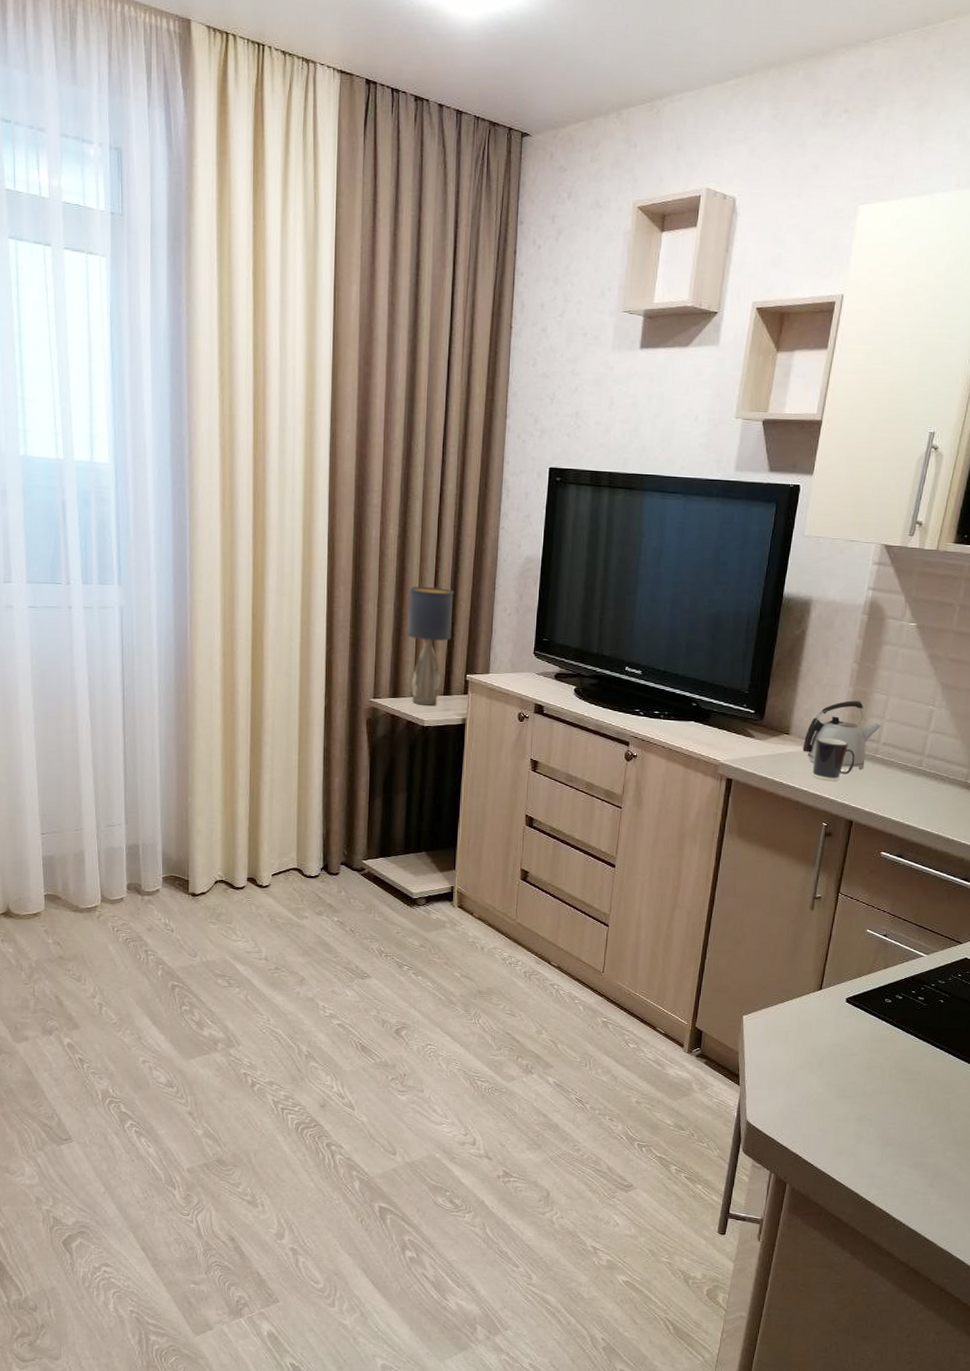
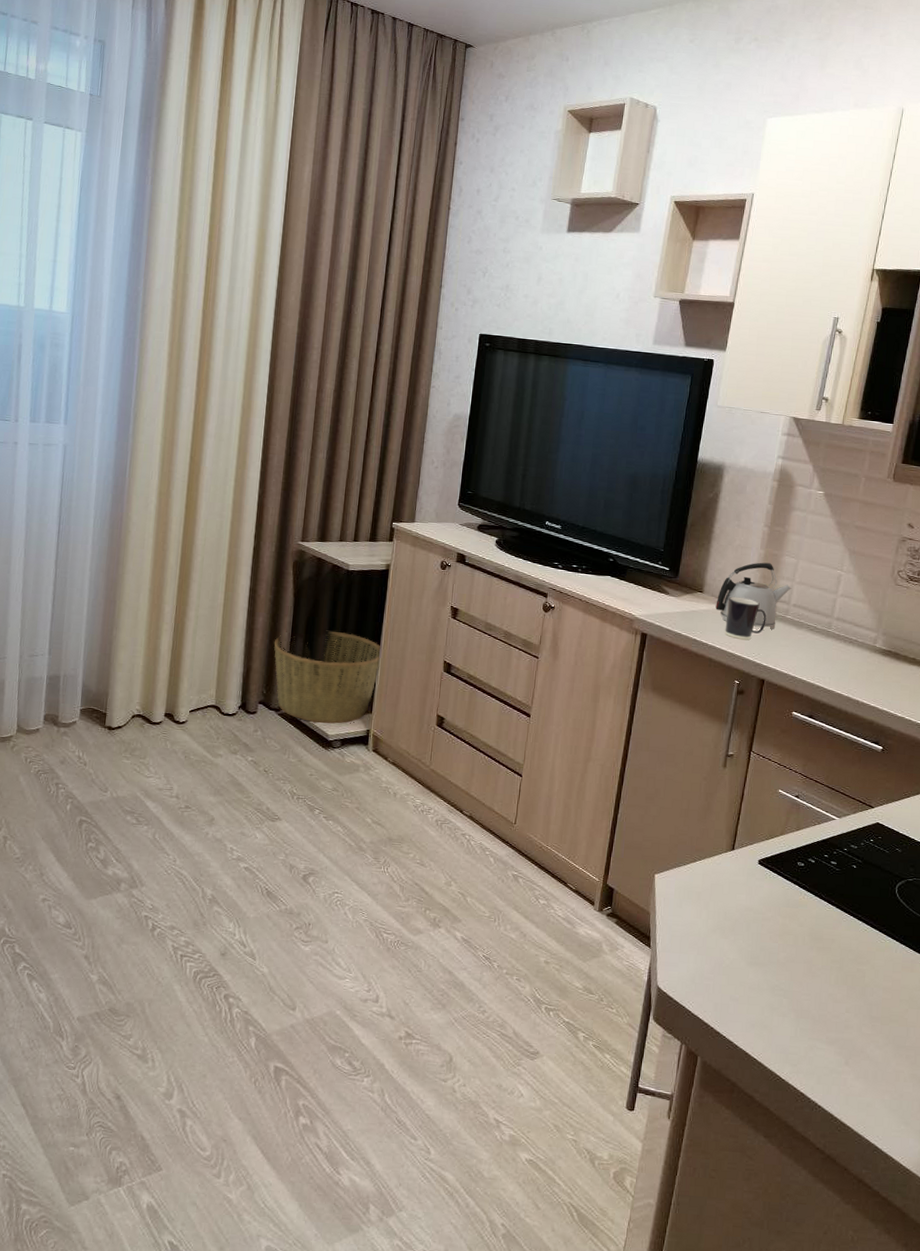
basket: none [352,788,462,882] -> present [274,630,382,724]
table lamp: present [407,586,454,706] -> none [337,437,384,551]

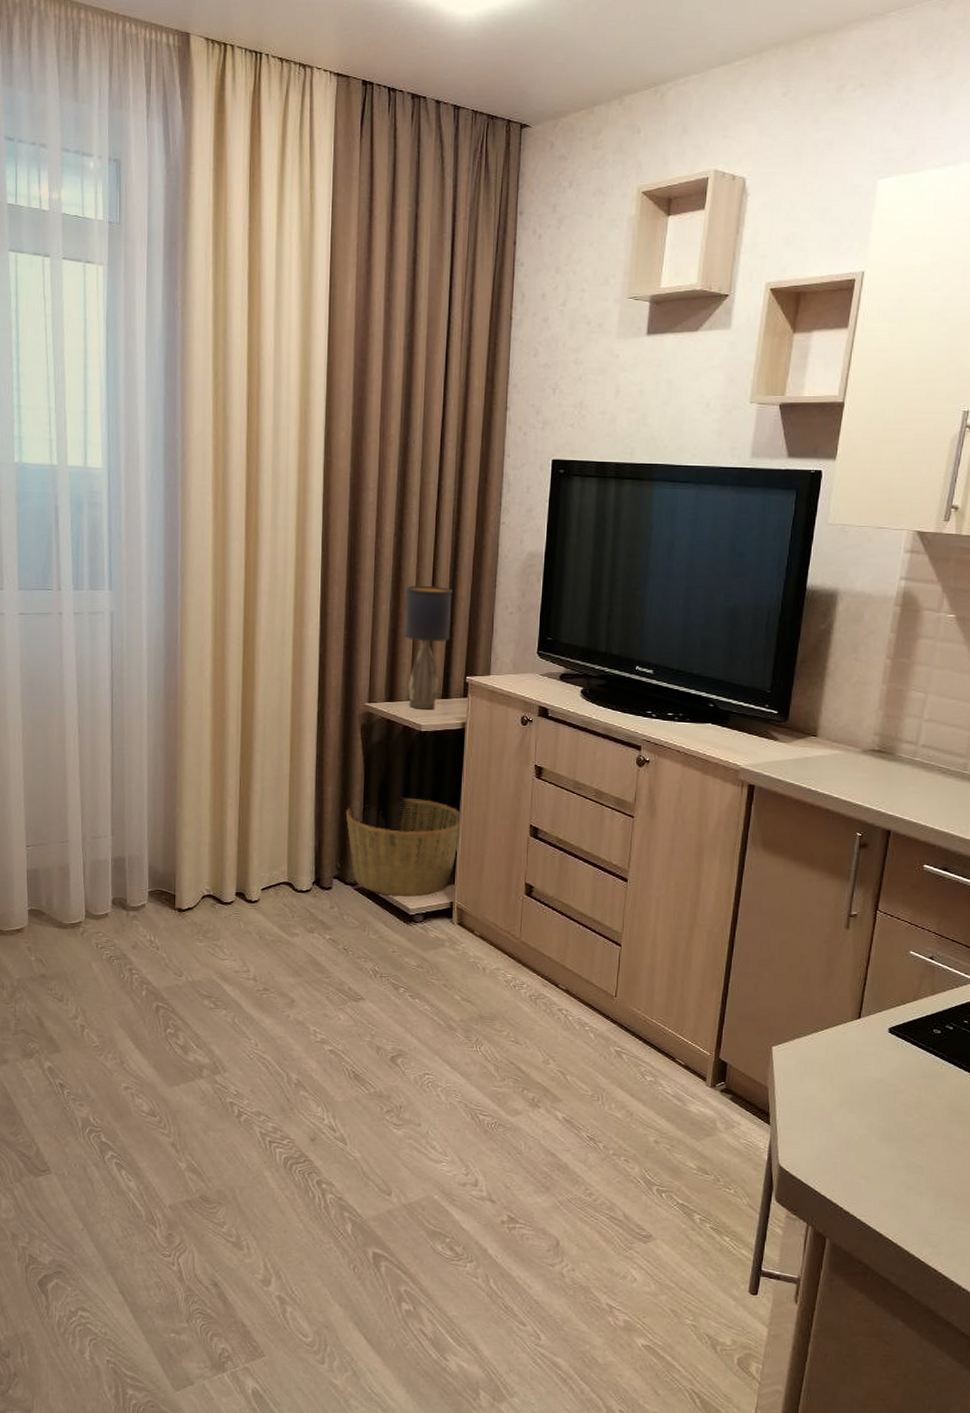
table lamp: none [337,437,384,551] -> present [403,585,453,710]
kettle: present [715,562,791,629] -> none [832,699,919,774]
mug: present [725,596,767,640] -> none [843,739,891,787]

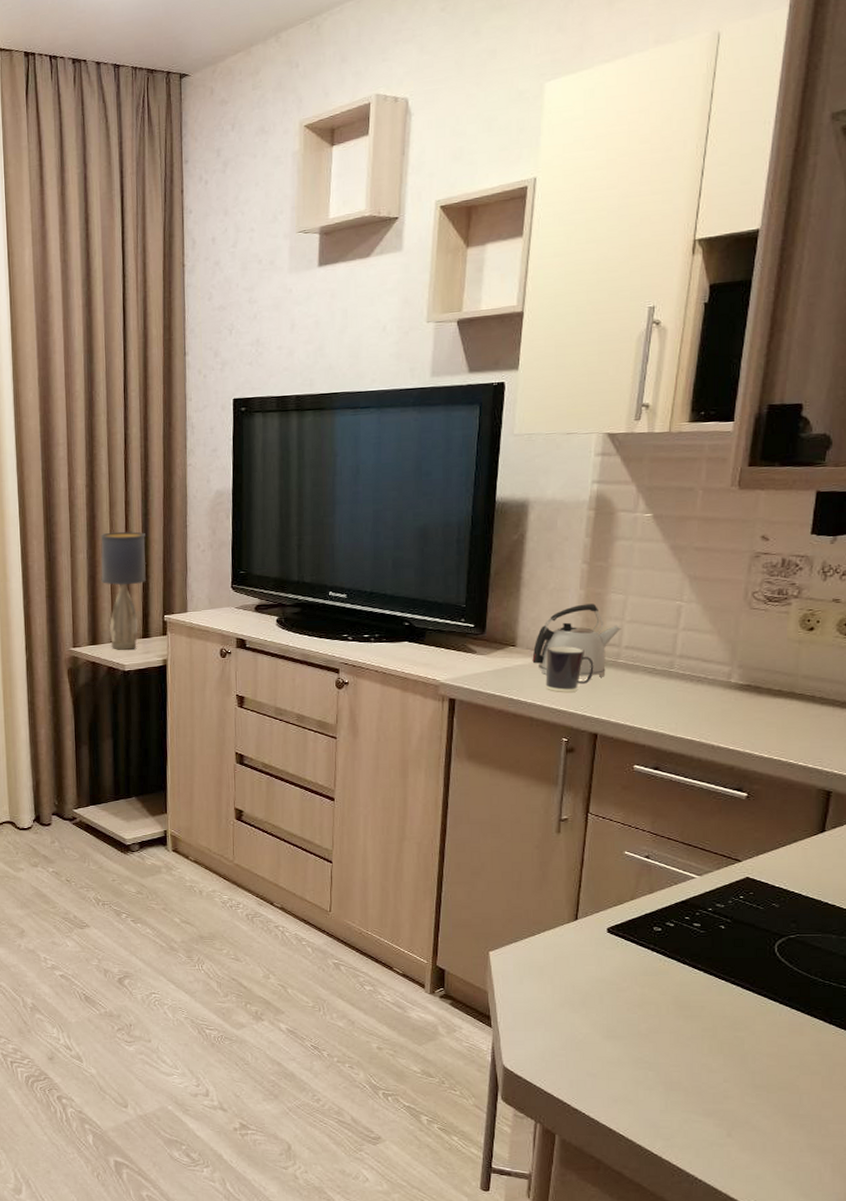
basket: present [345,797,462,897] -> none [59,734,170,828]
kettle: none [832,699,919,774] -> present [532,603,621,677]
mug: none [843,739,891,787] -> present [545,646,594,692]

